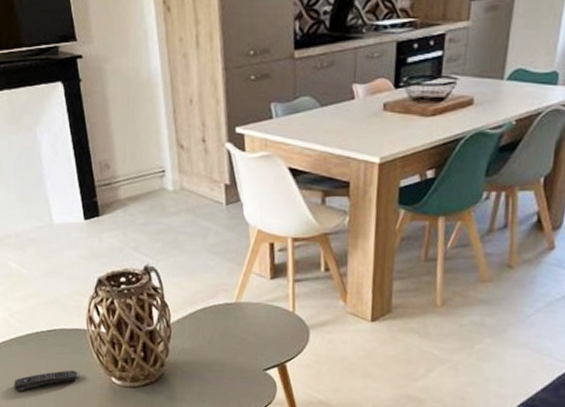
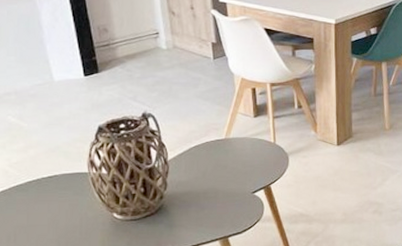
remote control: present [14,370,81,392] -> none [13,210,83,237]

